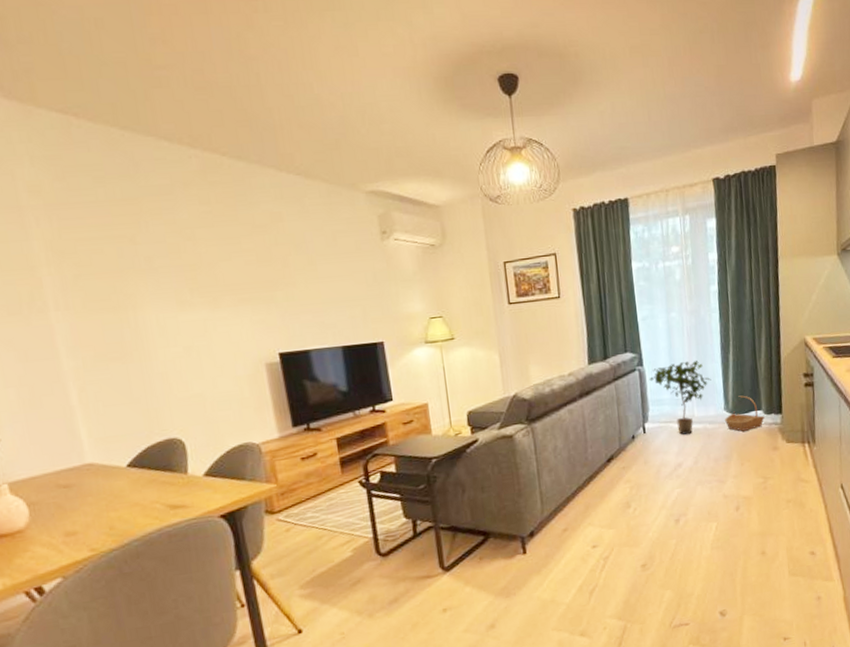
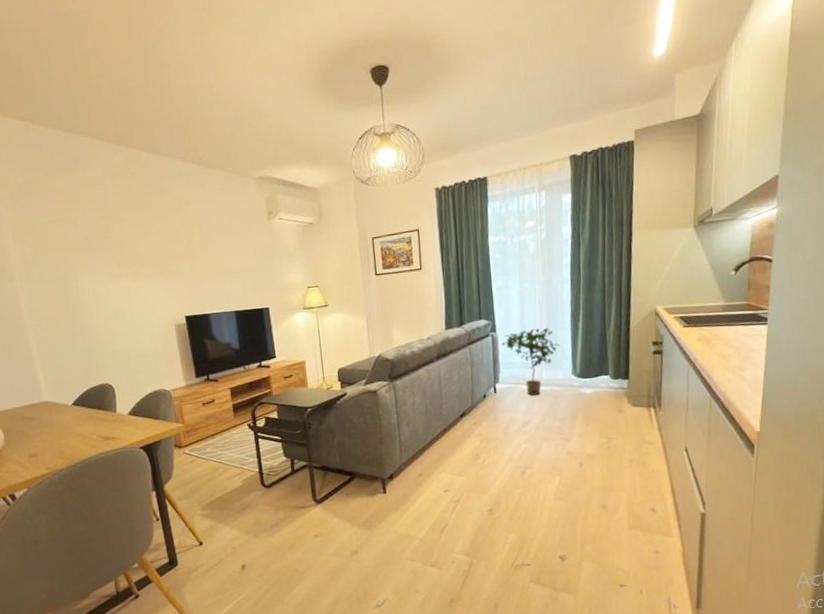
basket: present [725,395,765,432] -> none [572,361,612,394]

